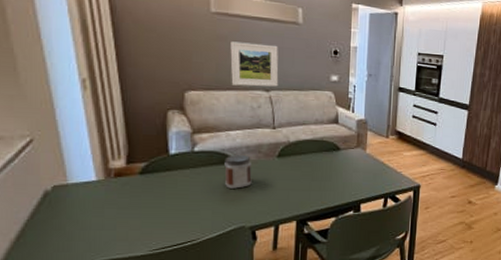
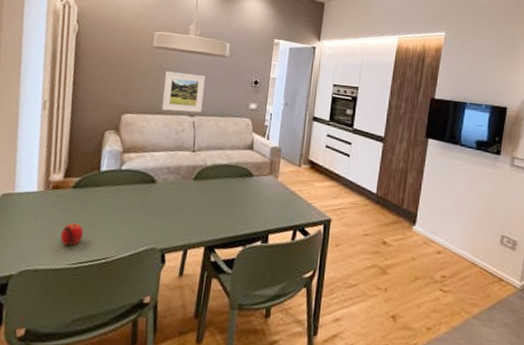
fruit: none [135,210,161,232] -> present [60,223,84,246]
jar: present [224,154,252,189] -> none [144,174,170,209]

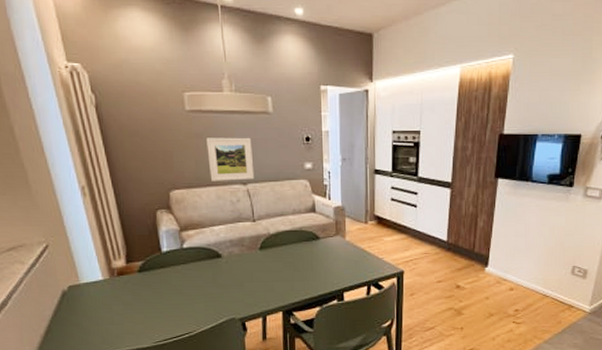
fruit: present [60,223,84,246] -> none [138,305,161,326]

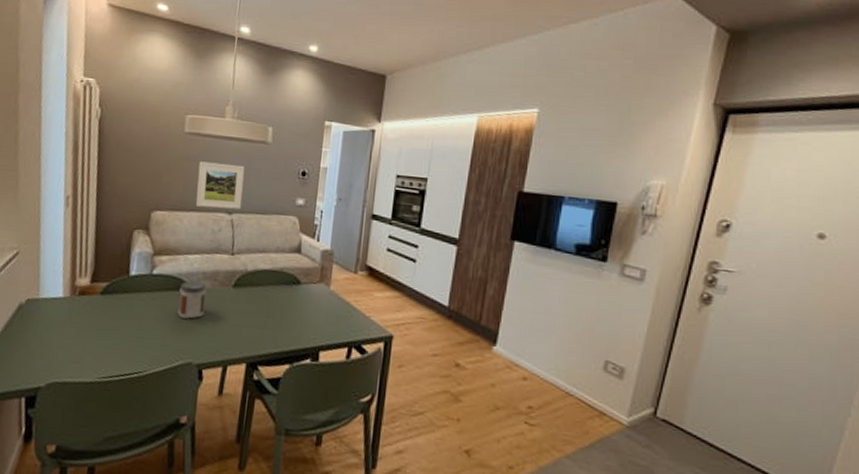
jar: none [211,248,238,282] -> present [178,280,206,319]

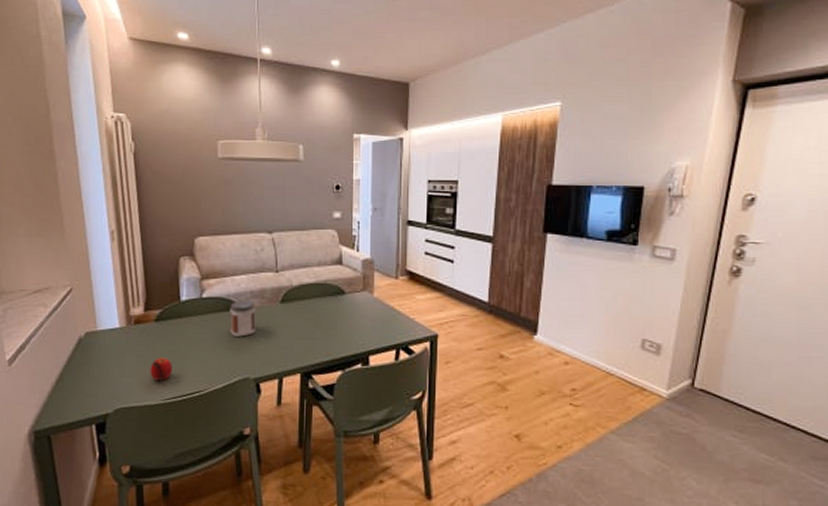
fruit: none [89,332,113,358] -> present [150,357,172,381]
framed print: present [195,161,245,210] -> none [235,185,281,229]

